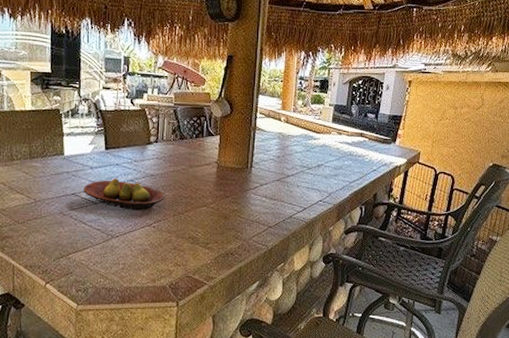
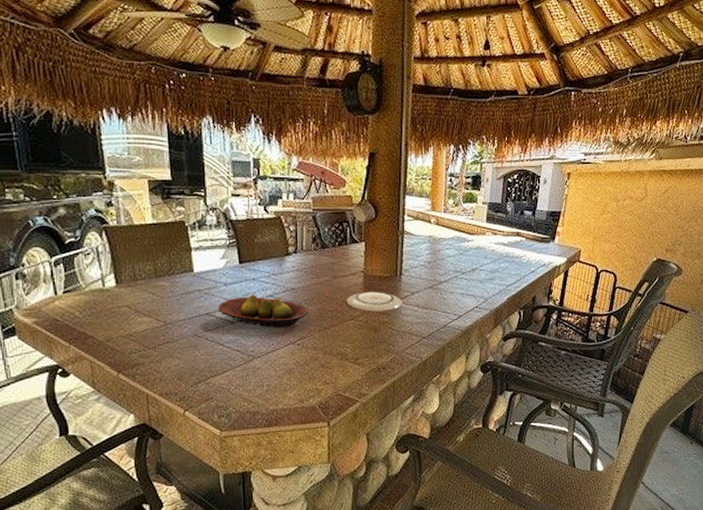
plate: none [200,181,252,200] -> present [346,291,403,312]

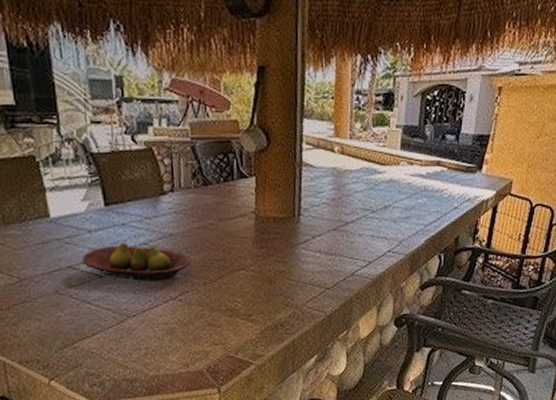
plate: present [346,291,403,312] -> none [234,235,302,260]

